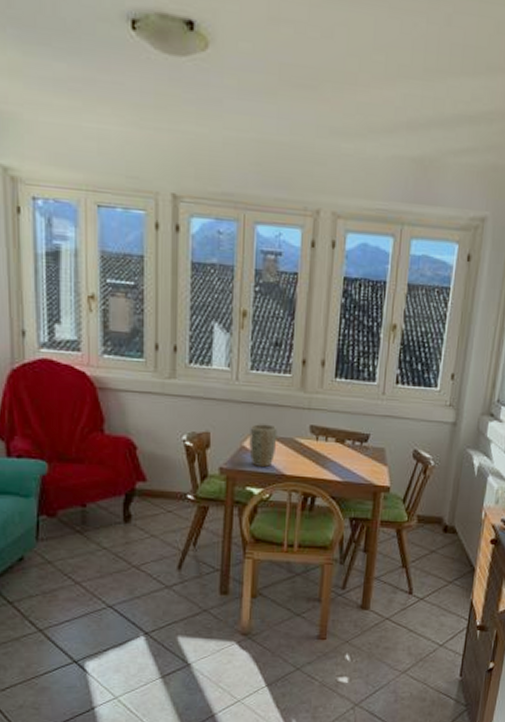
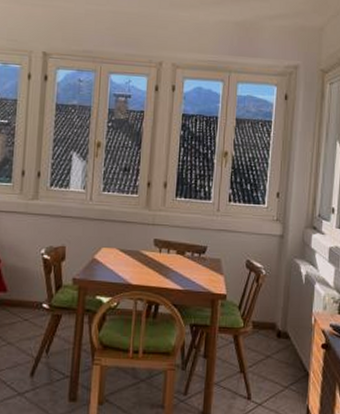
plant pot: present [249,424,278,467] -> none [99,238,125,277]

